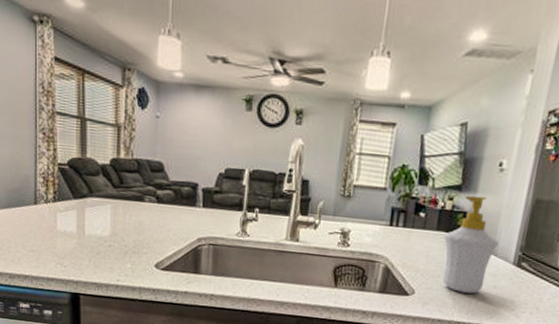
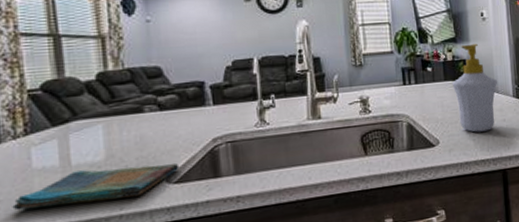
dish towel: none [41,240,167,273] -> present [12,164,180,211]

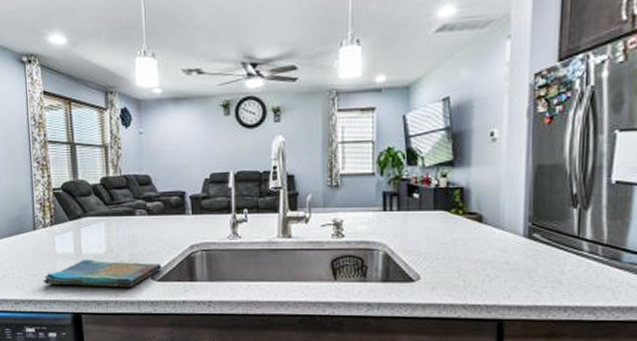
soap bottle: present [452,43,498,133] -> none [443,169,505,273]

